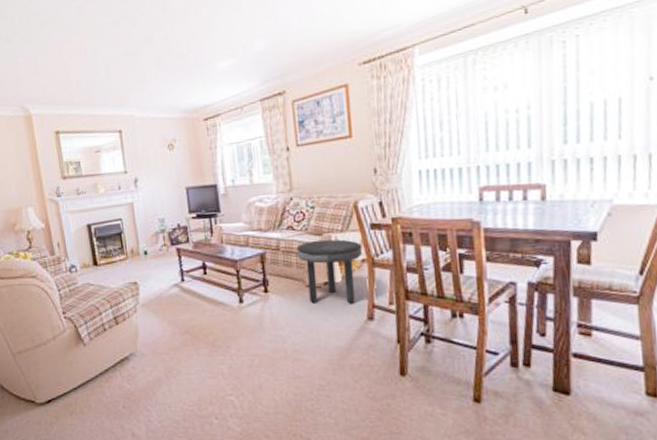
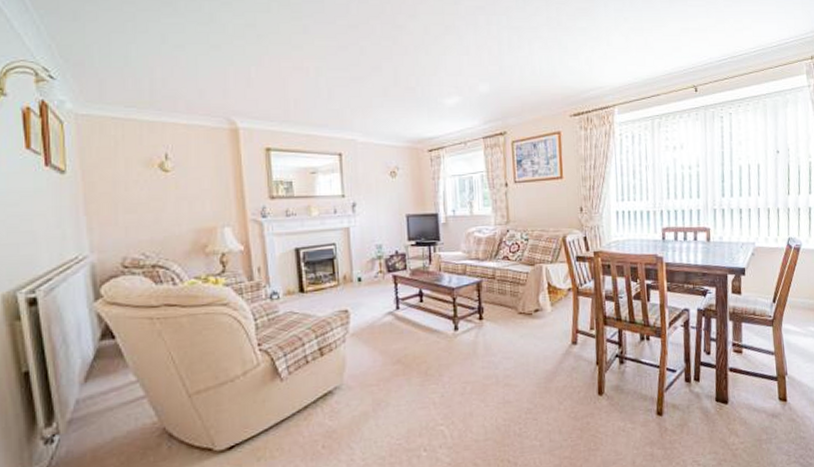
side table: present [296,239,363,304] -> none [511,270,569,330]

